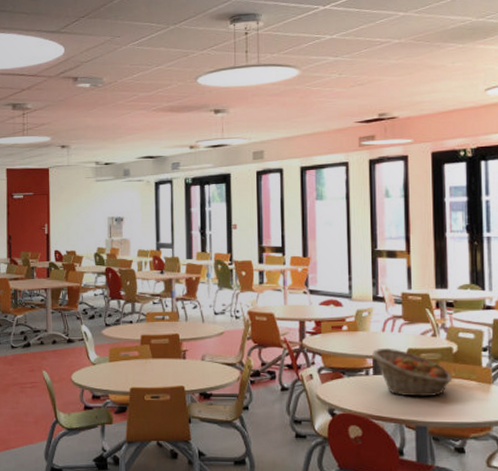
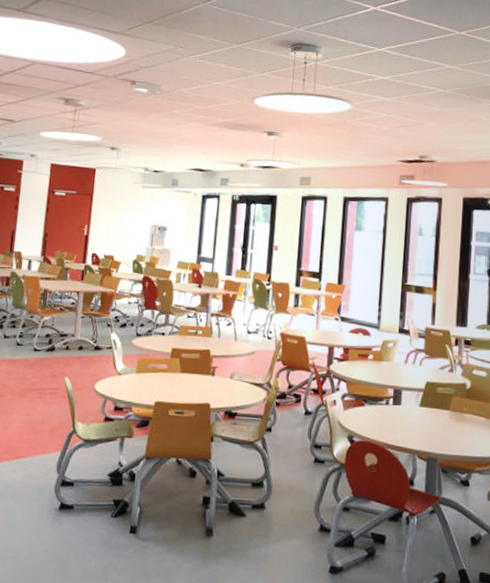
fruit basket: present [372,348,453,397] -> none [394,379,464,430]

